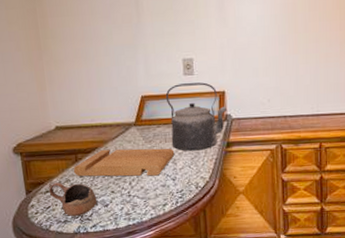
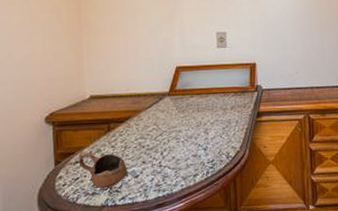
cutting board: present [73,148,175,177] -> none [105,117,207,147]
kettle: present [165,82,228,151] -> none [199,54,258,121]

